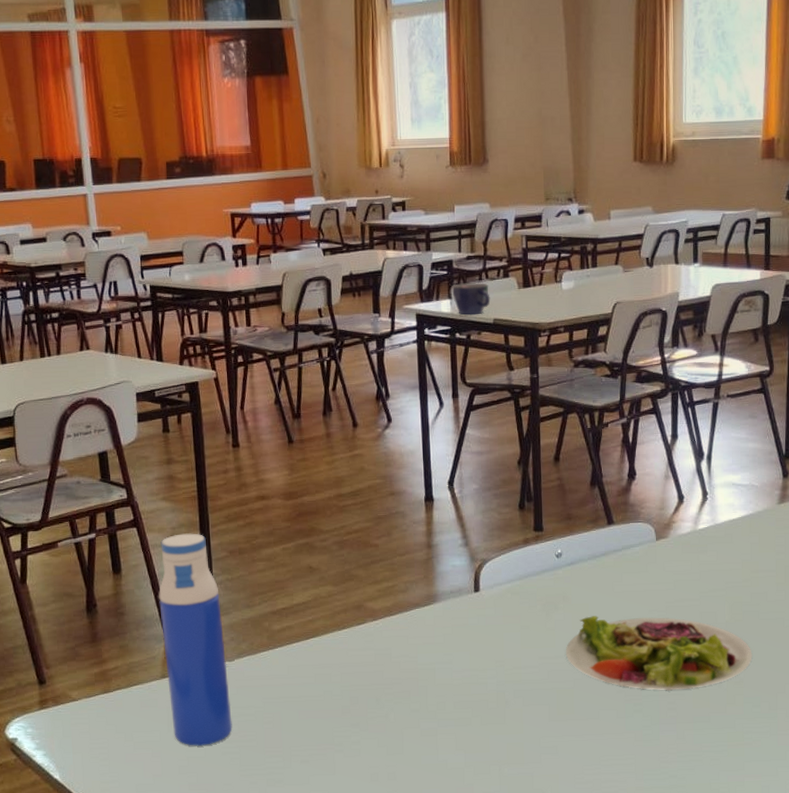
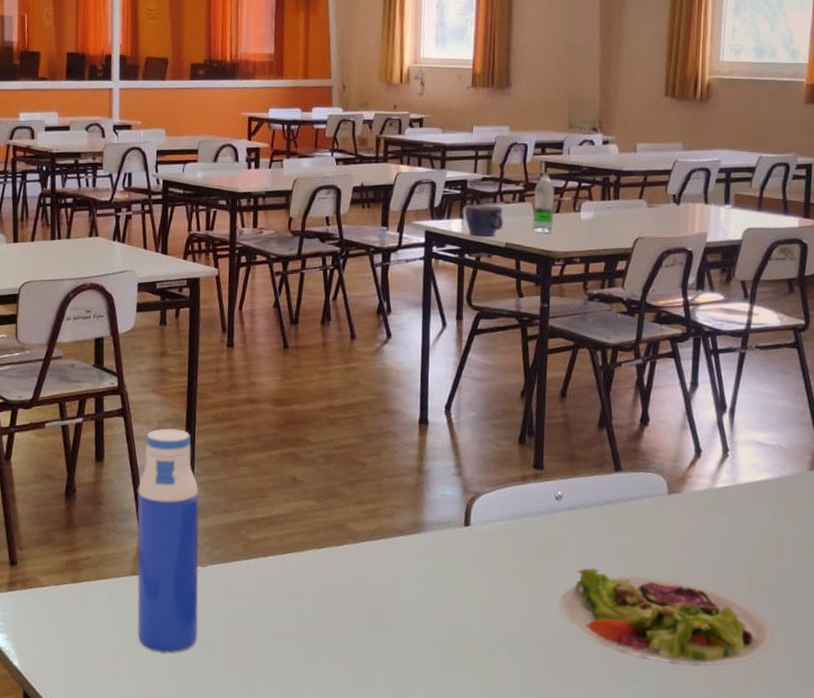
bottle: none [517,246,538,307] -> present [532,172,555,234]

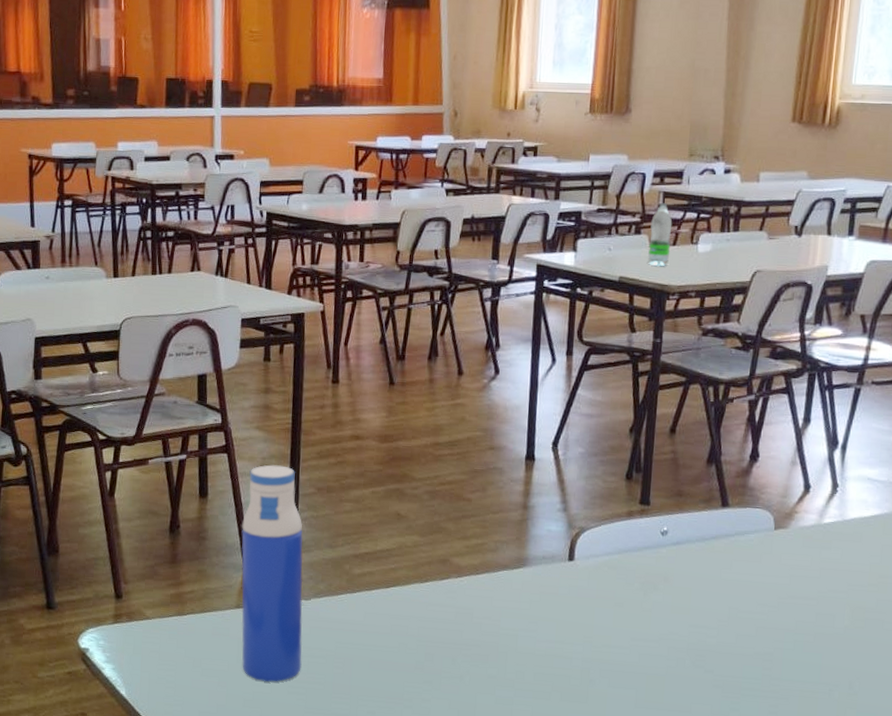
cup: present [464,204,504,237] -> none [577,236,618,271]
salad plate: present [559,568,772,665] -> none [660,601,872,695]

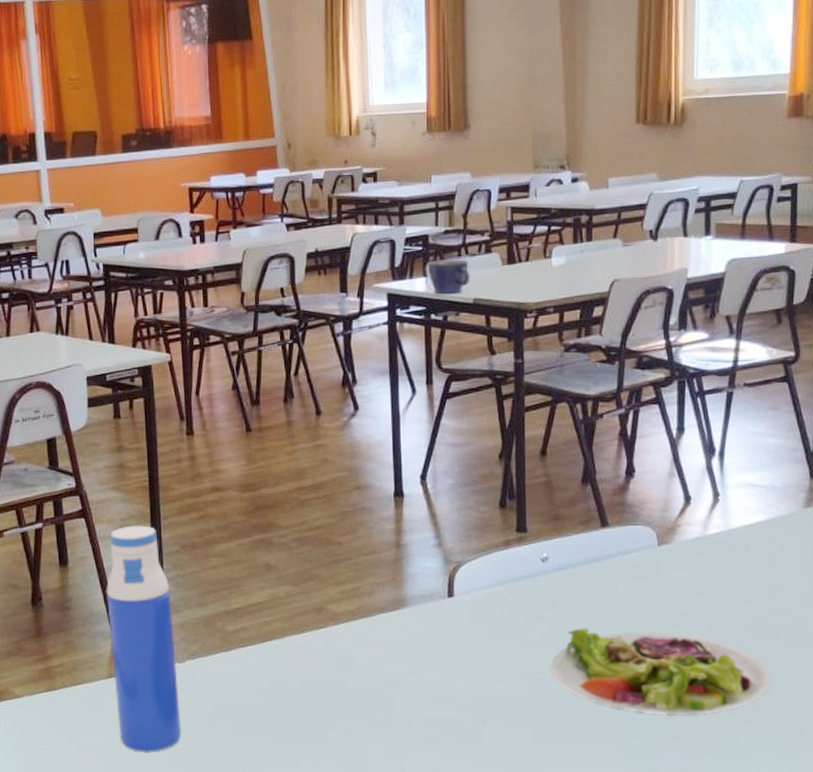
cup: none [577,236,618,271] -> present [427,259,470,295]
bottle: present [647,203,673,267] -> none [500,219,524,285]
salad plate: none [660,601,872,695] -> present [550,628,771,715]

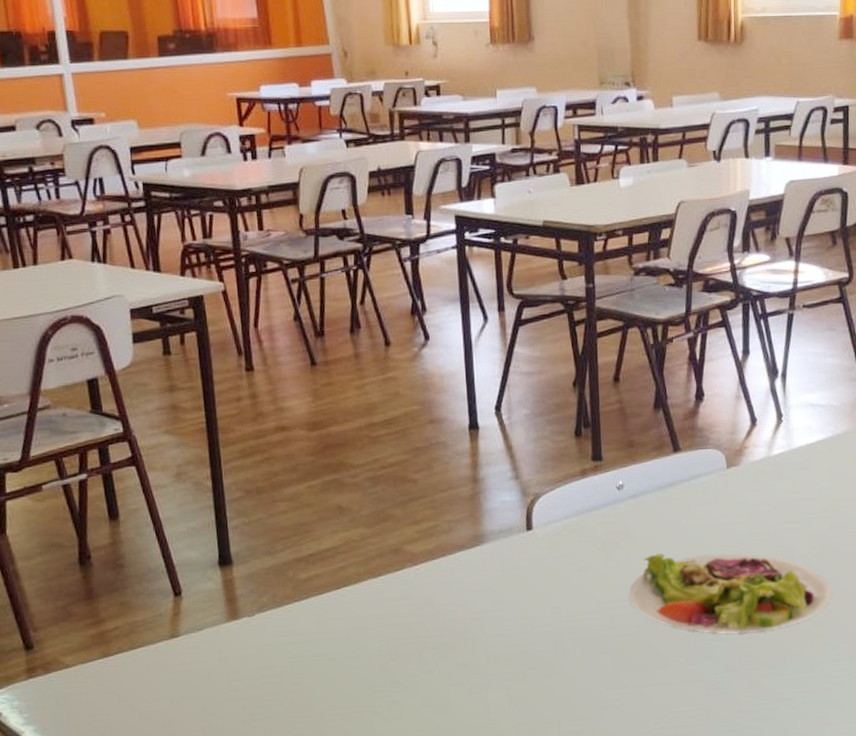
water bottle: present [106,525,182,751] -> none [164,470,255,714]
cup: present [427,259,470,295] -> none [495,179,539,217]

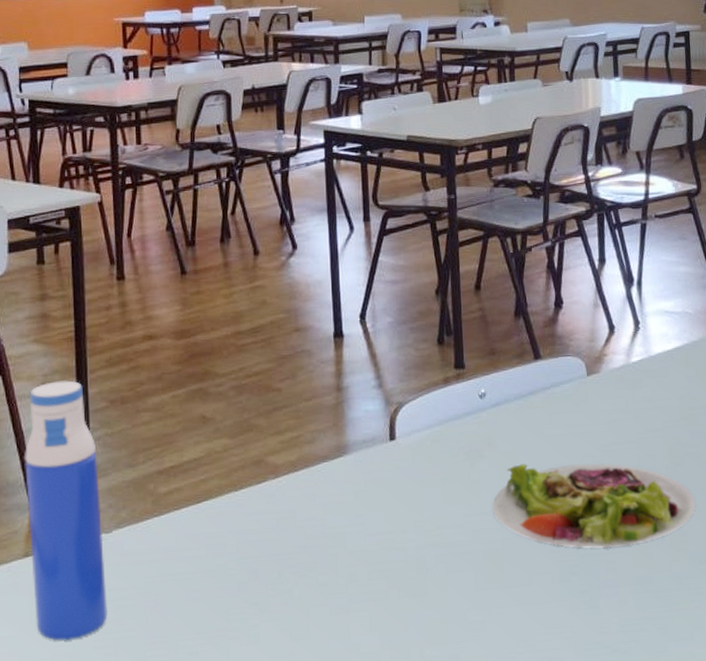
water bottle: none [164,470,255,714] -> present [25,380,108,641]

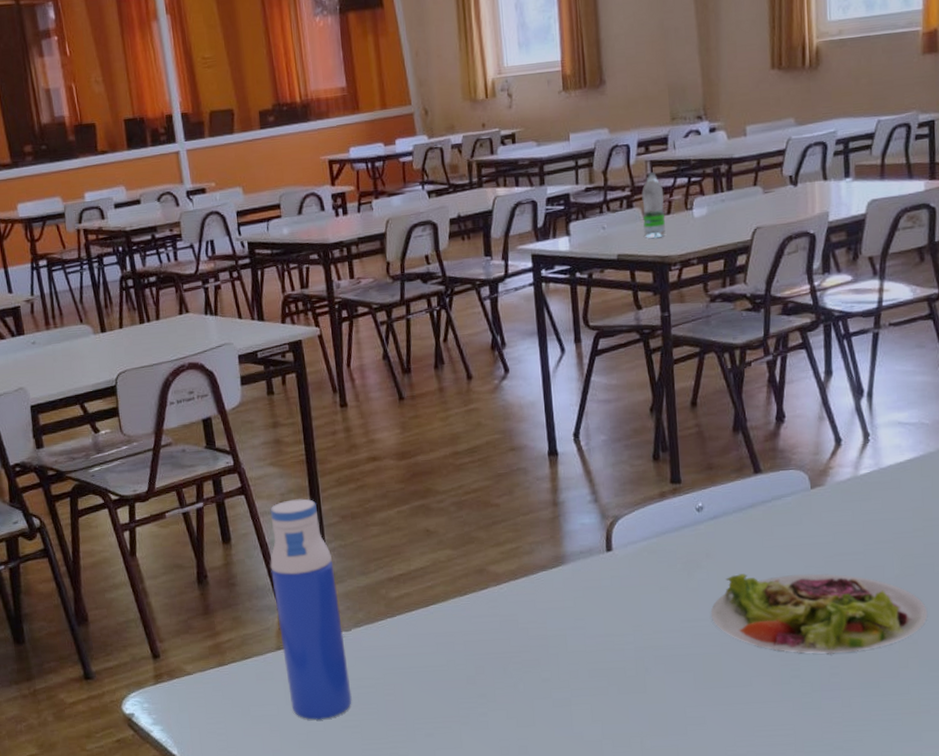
bottle: none [431,59,454,123] -> present [641,172,666,239]

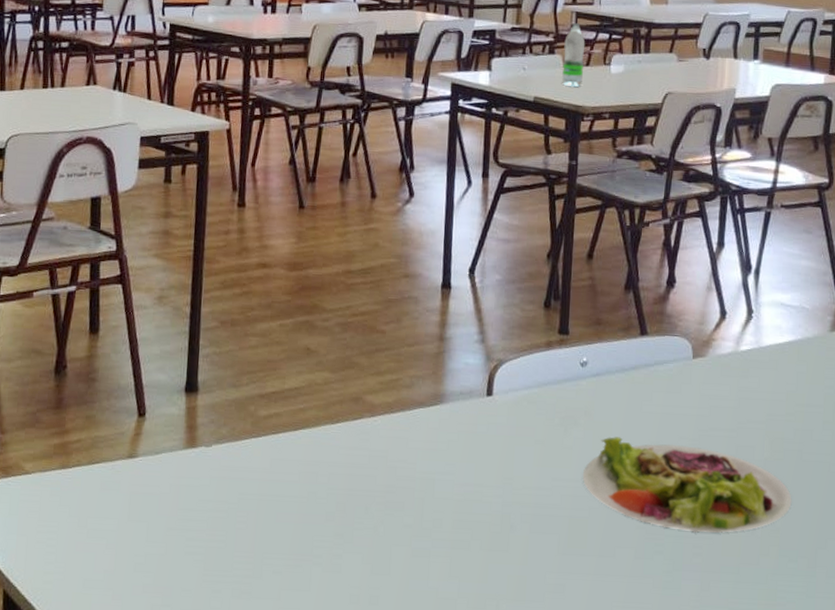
water bottle: present [270,498,352,720] -> none [133,296,205,542]

